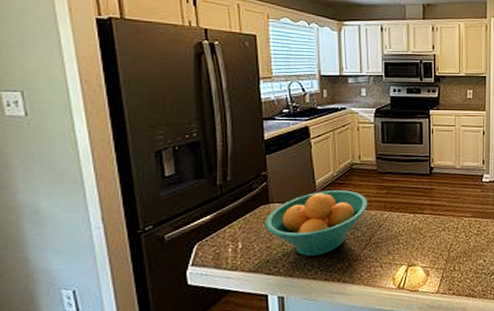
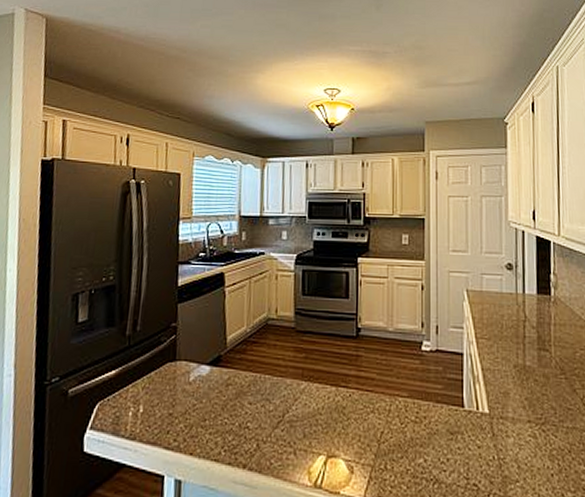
fruit bowl: present [264,190,368,257] -> none [168,350,284,432]

